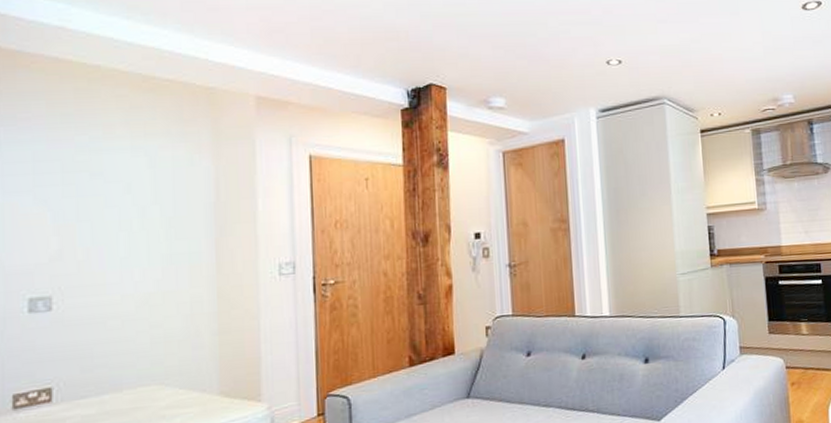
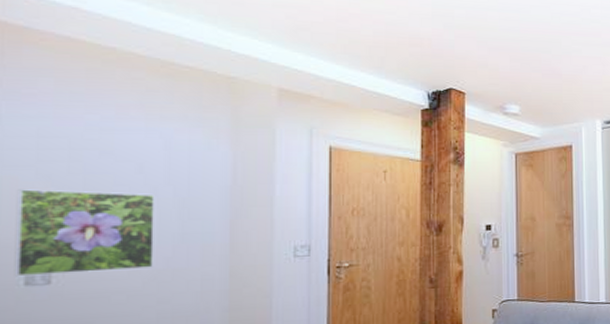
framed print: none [17,214,145,304] -> present [14,189,155,277]

